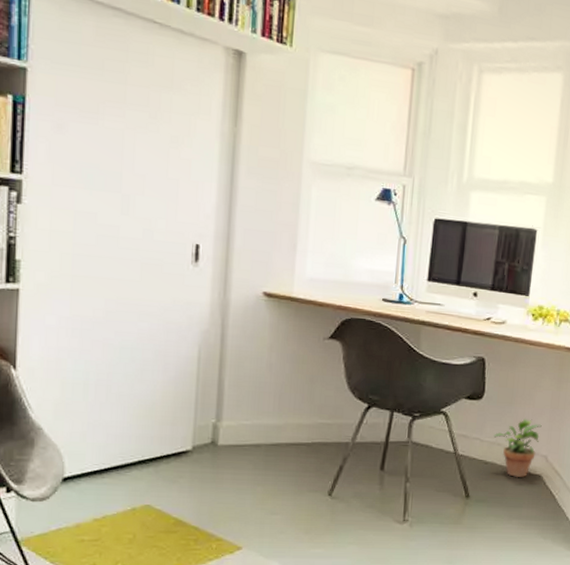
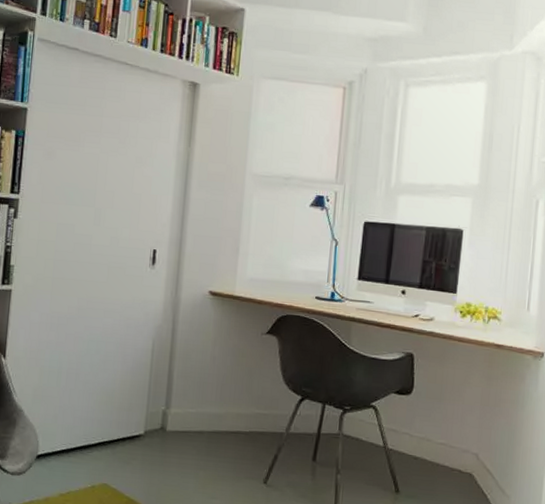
potted plant: present [493,418,542,478] -> none [423,414,472,475]

